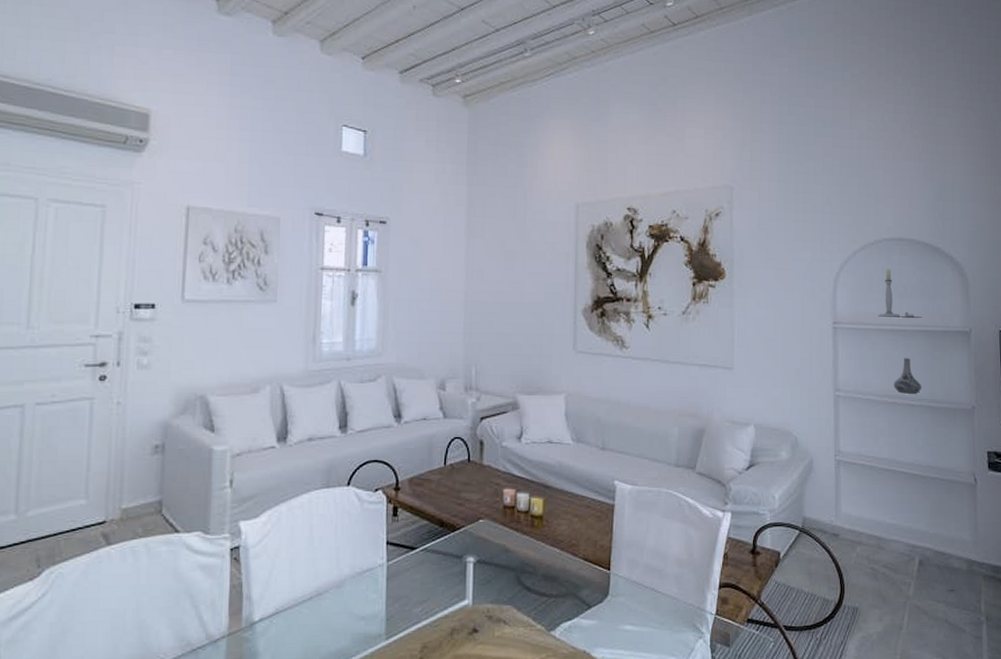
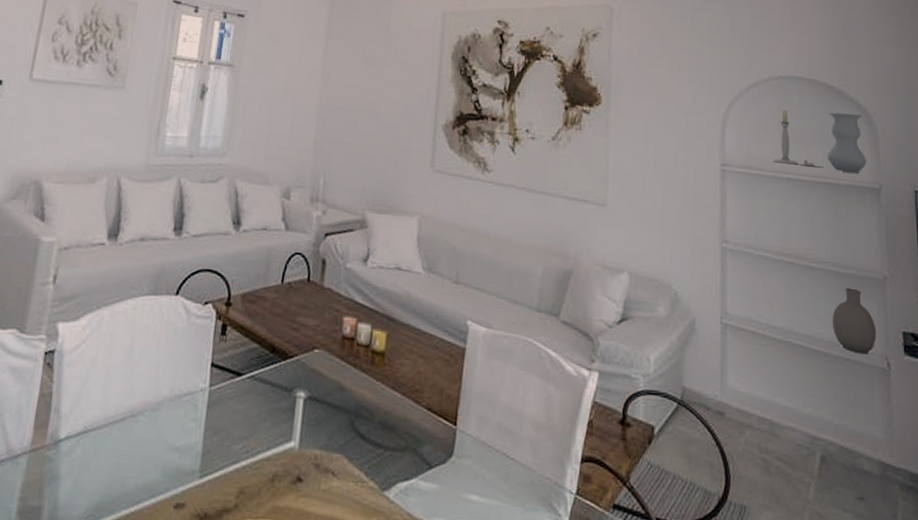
decorative vase: present [893,358,922,395] -> none [790,212,824,256]
vase: none [925,267,959,320] -> present [828,112,867,174]
decorative vase: none [929,419,966,474] -> present [832,287,877,355]

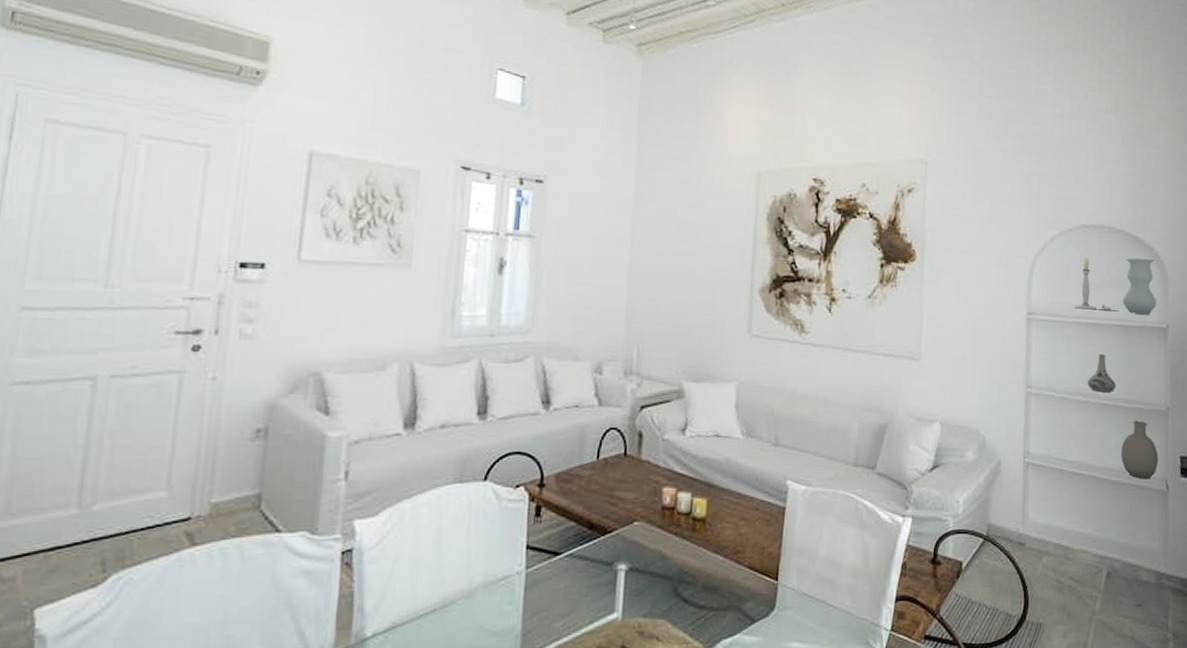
decorative vase: none [790,212,824,256] -> present [1087,354,1117,394]

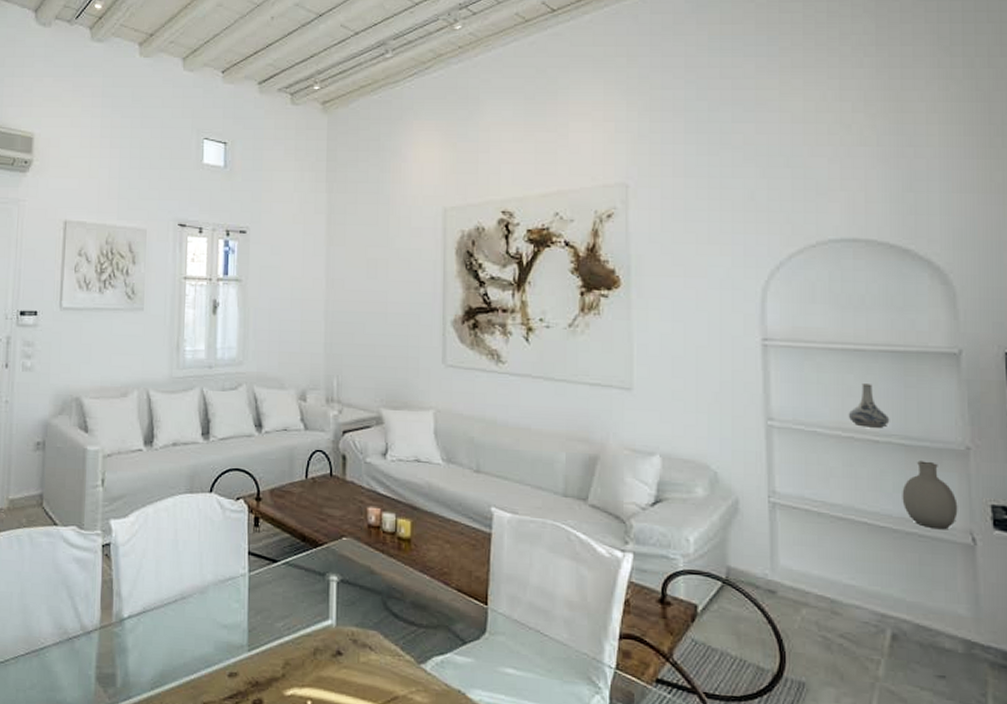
candlestick: present [1074,258,1118,313] -> none [824,276,886,337]
vase: present [1123,258,1157,315] -> none [892,273,943,338]

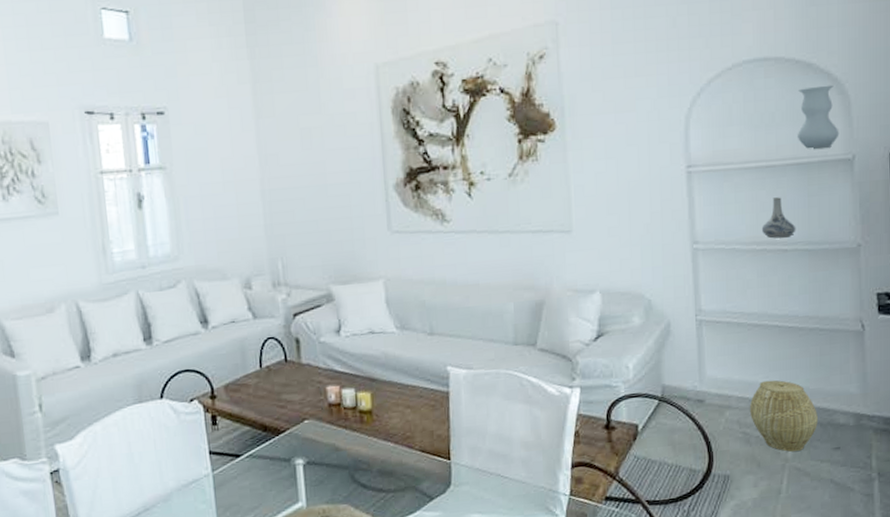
woven basket: none [830,582,916,671] -> present [749,380,818,452]
vase: none [892,273,943,338] -> present [798,84,839,149]
decorative vase: present [902,461,958,530] -> none [806,261,851,322]

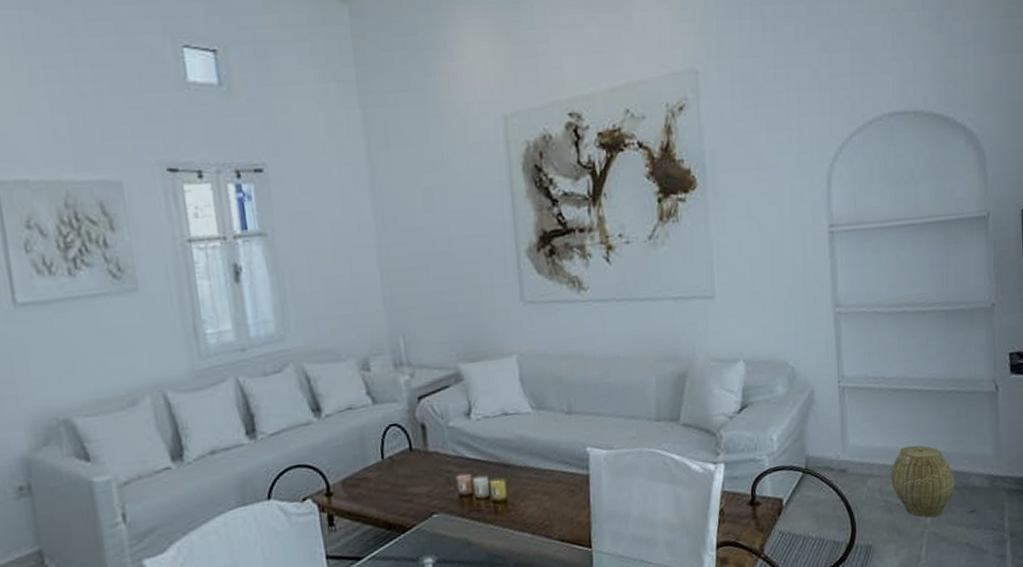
decorative vase: present [761,197,796,239] -> none [901,257,935,300]
vase: present [798,84,839,149] -> none [936,140,975,207]

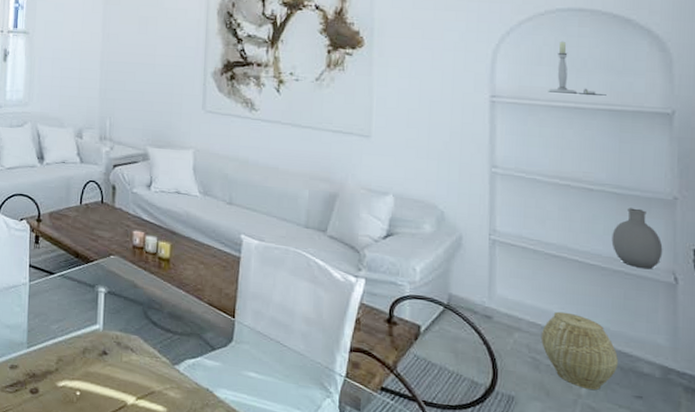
candlestick: none [881,152,931,213] -> present [548,42,605,97]
decorative vase: none [944,322,985,384] -> present [611,208,663,270]

